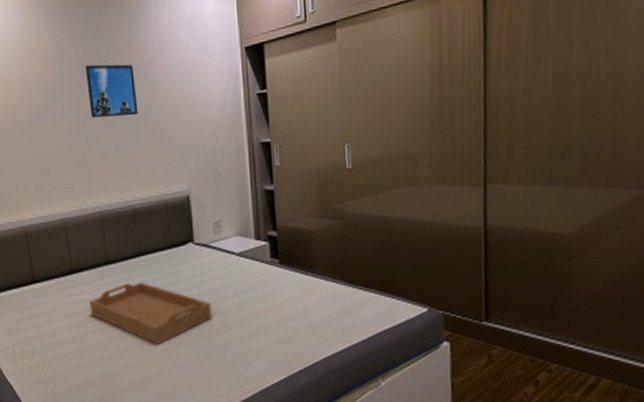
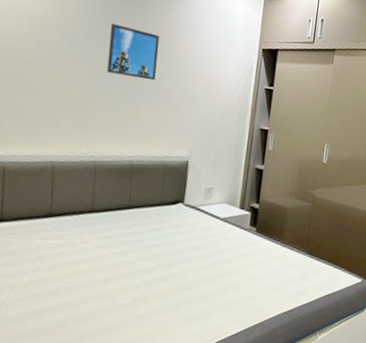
serving tray: present [89,282,212,344] -> none [61,232,189,294]

